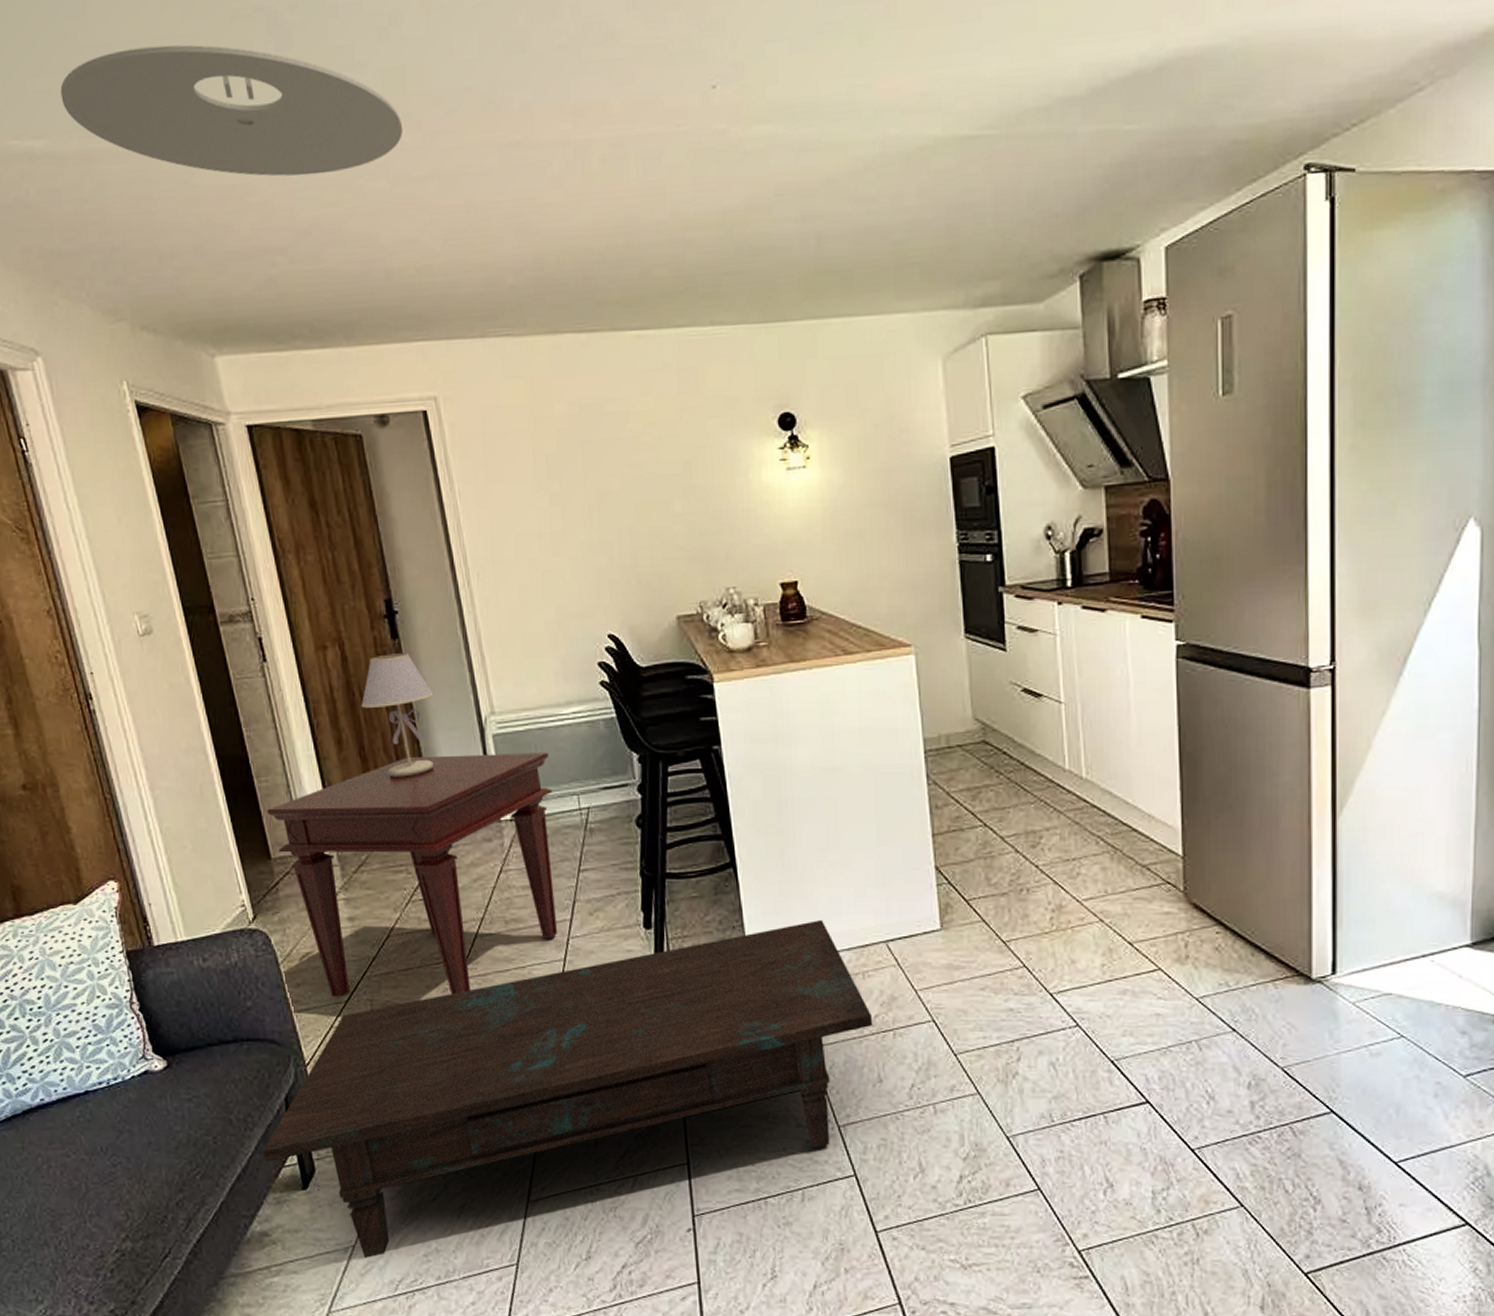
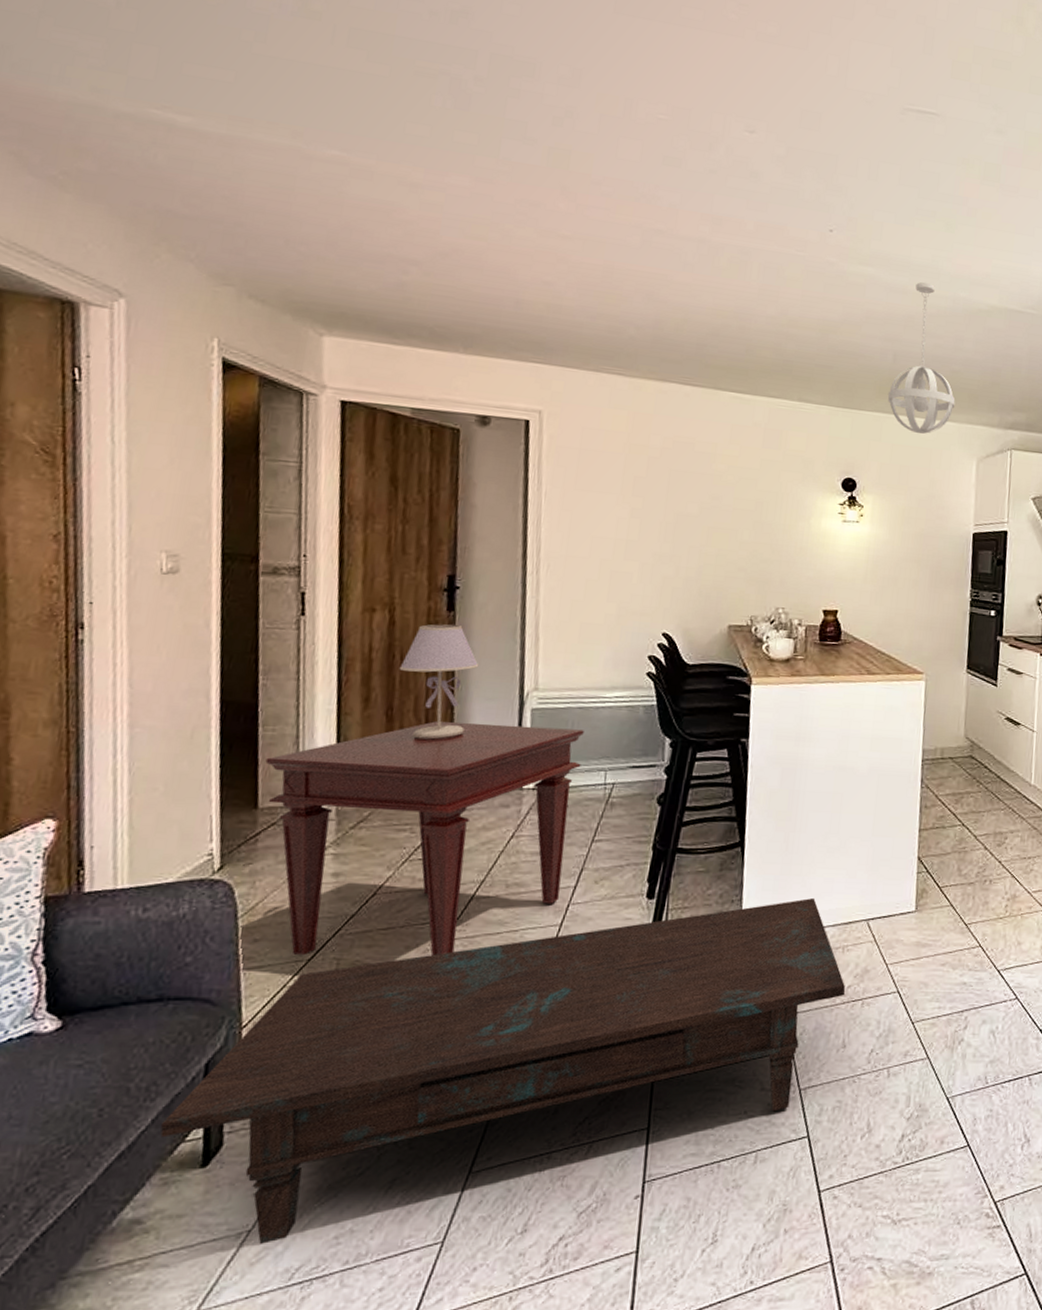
ceiling light: present [60,45,403,177] -> none [219,66,559,215]
pendant light: none [816,126,904,338] -> present [887,282,956,434]

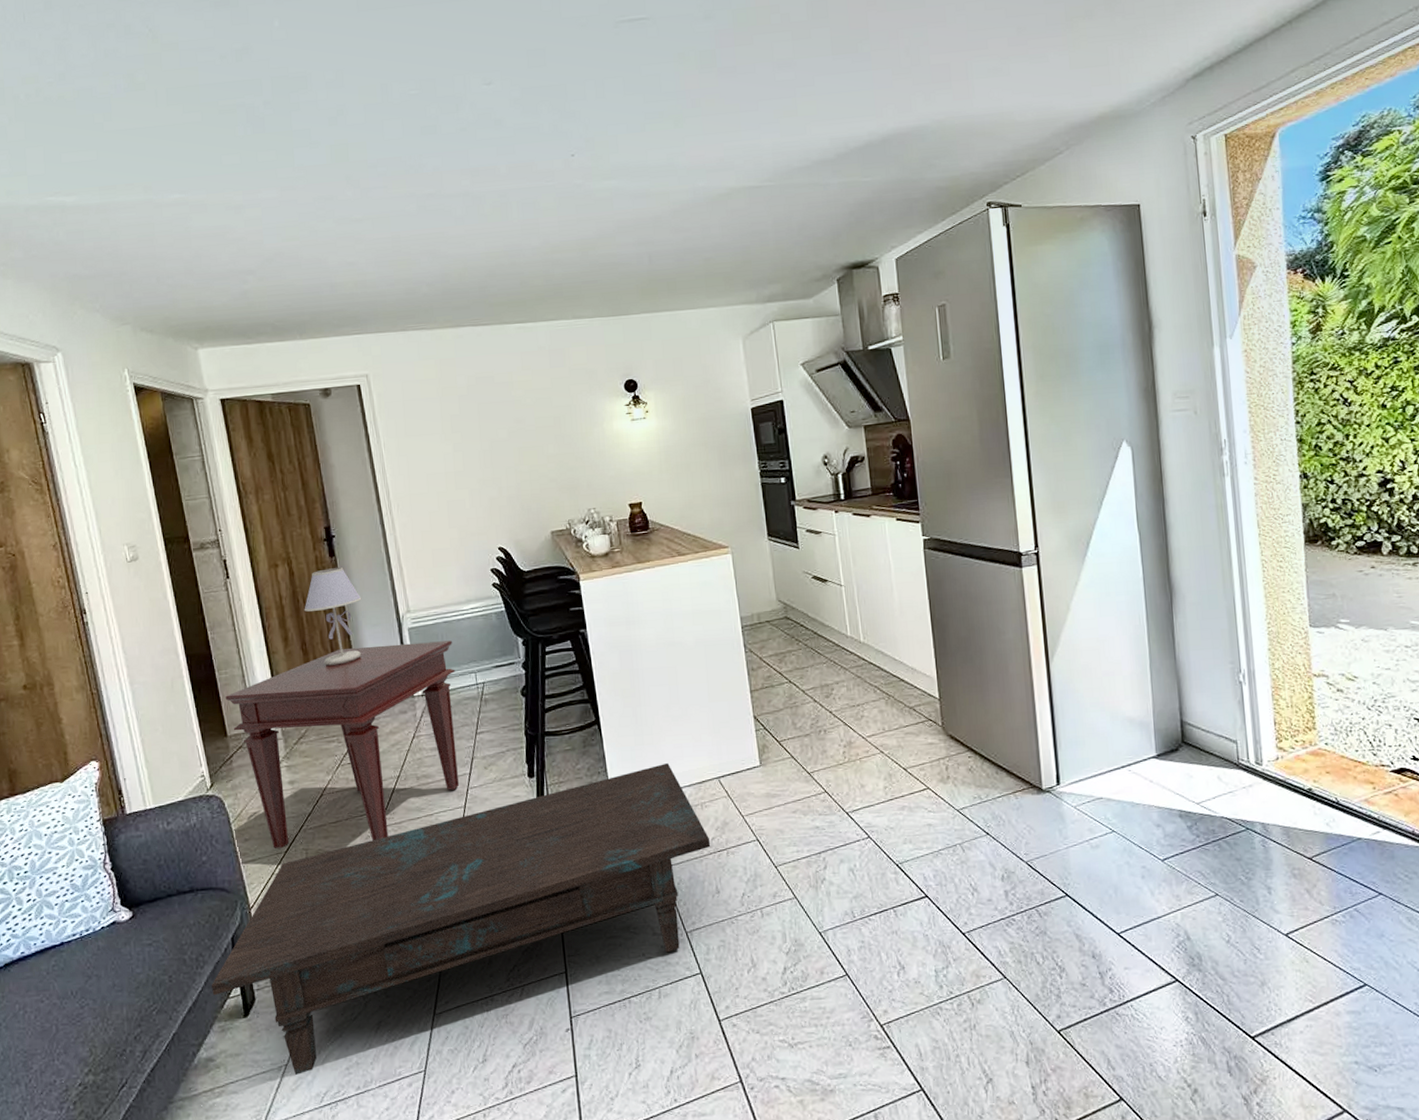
pendant light: present [887,282,956,434] -> none [650,180,713,326]

